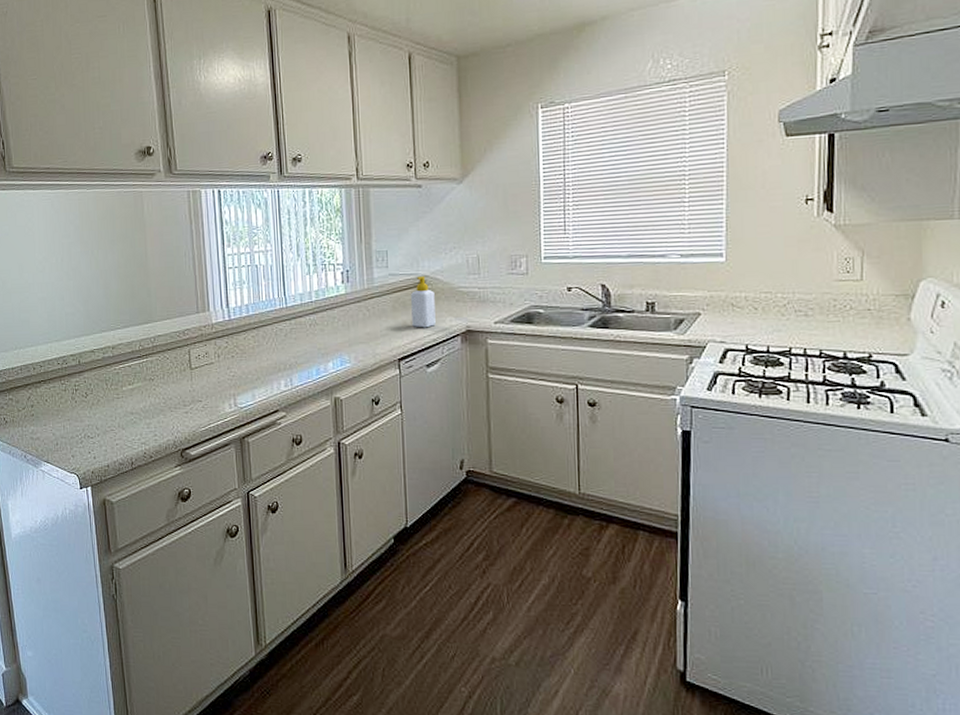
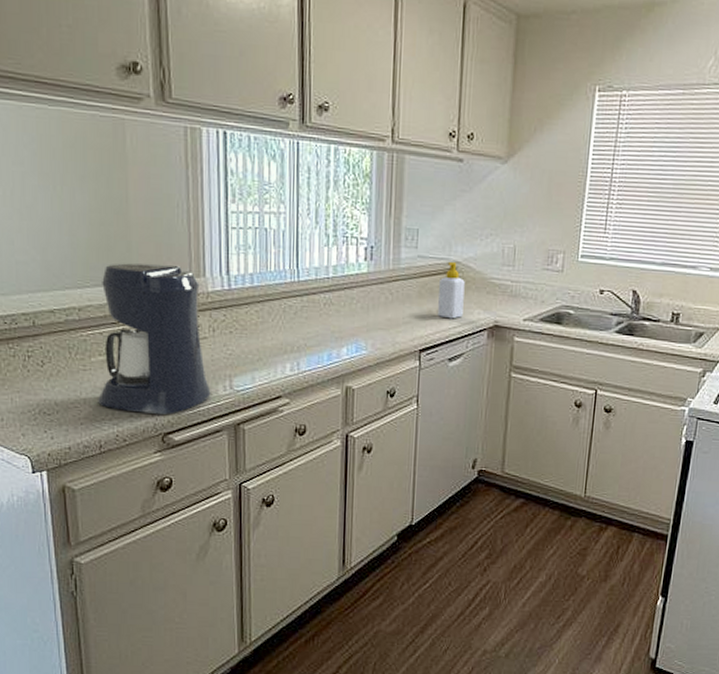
coffee maker: none [128,303,219,433] -> present [98,262,211,415]

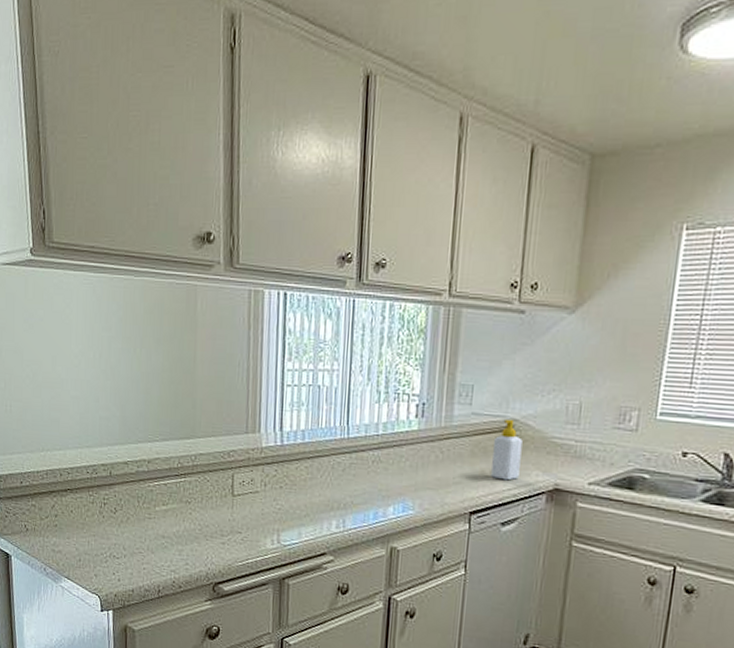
coffee maker: present [98,262,211,415] -> none [159,418,260,565]

